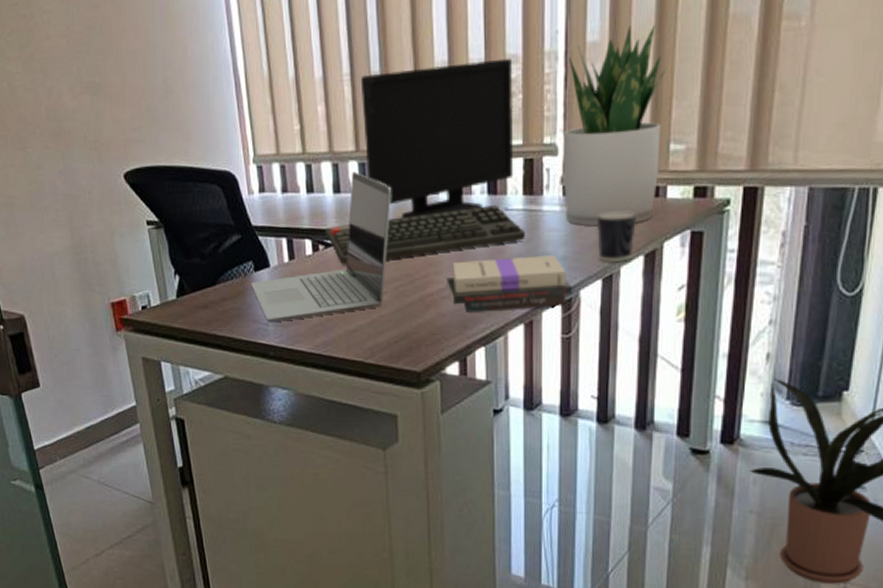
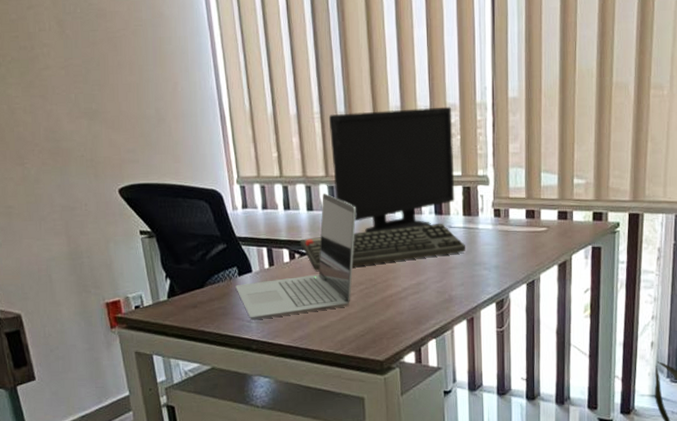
books: present [445,255,573,313] -> none [402,264,504,311]
planter: present [563,25,667,227] -> none [493,86,569,242]
mug: present [597,211,636,263] -> none [521,230,551,271]

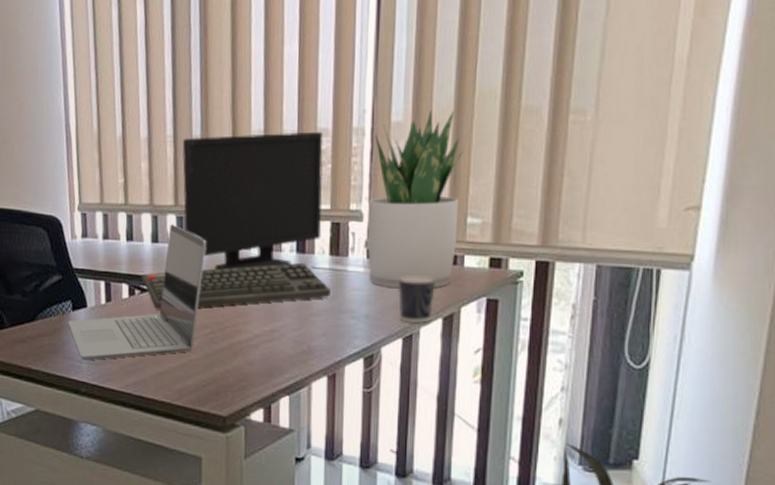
planter: none [493,86,569,242] -> present [367,110,465,289]
mug: none [521,230,551,271] -> present [398,276,435,324]

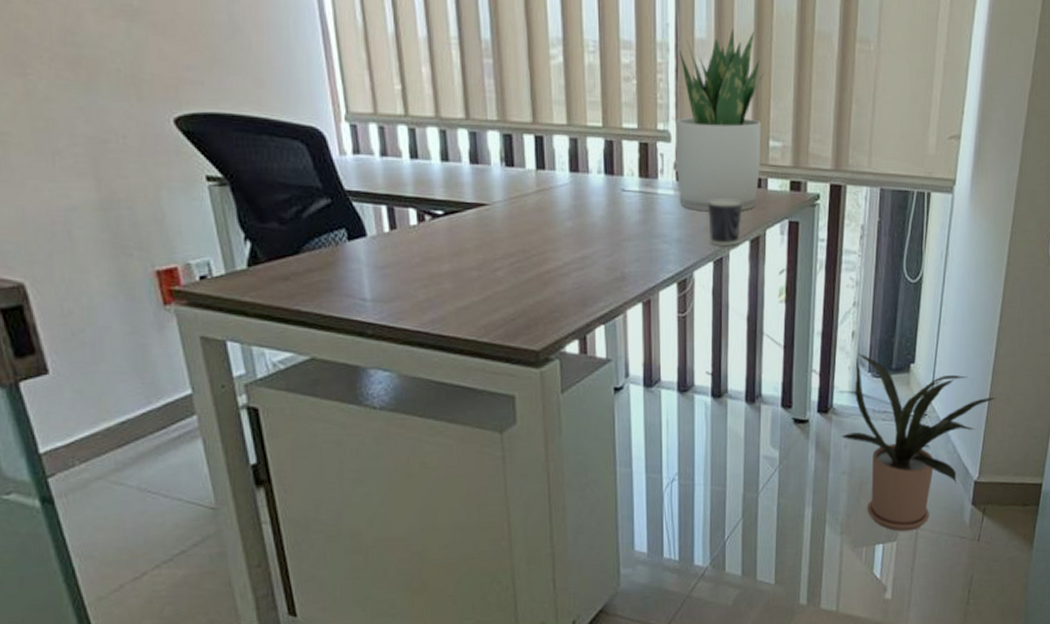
laptop: present [68,224,207,361] -> none [344,140,506,298]
computer keyboard: present [141,263,330,310] -> none [431,185,641,238]
computer monitor: present [182,131,324,270] -> none [469,40,630,192]

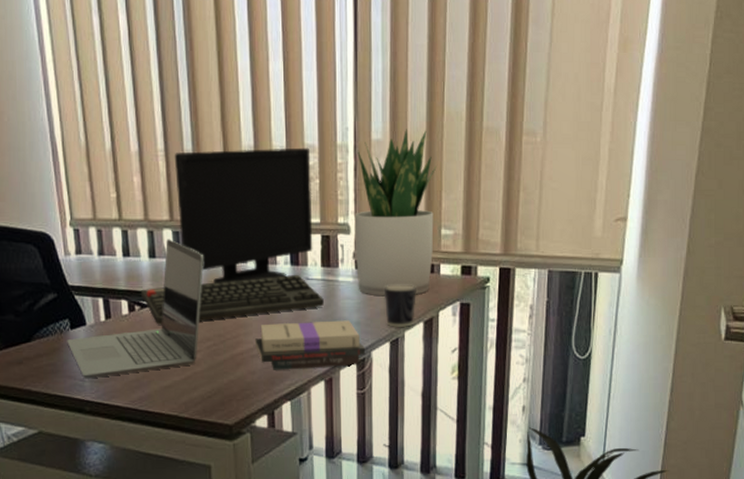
laptop: none [344,140,506,298] -> present [67,239,204,379]
computer keyboard: none [431,185,641,238] -> present [140,275,324,325]
computer monitor: none [469,40,630,192] -> present [174,147,313,283]
books: none [563,237,688,291] -> present [254,320,366,370]

